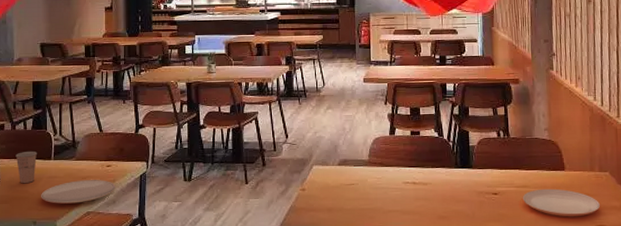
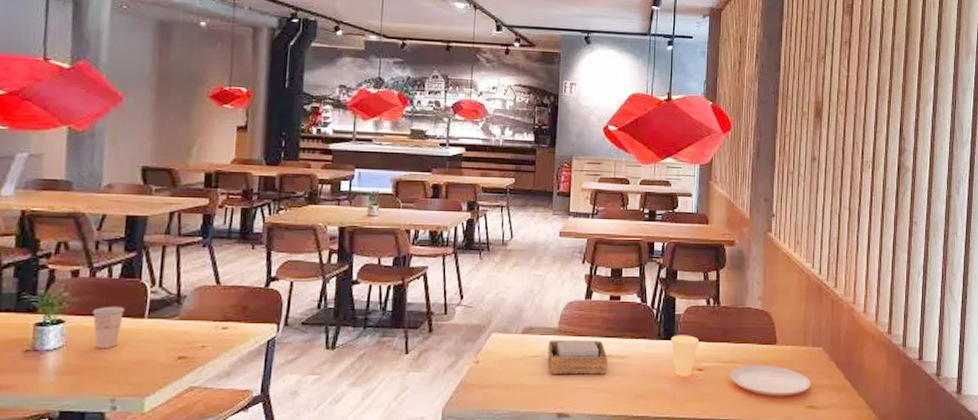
plate: present [41,180,116,204] -> none [125,346,232,376]
napkin holder: none [361,169,413,200] -> present [547,339,608,375]
cup: none [467,163,492,200] -> present [670,335,698,376]

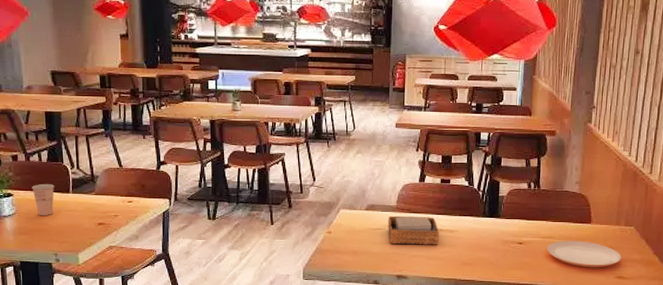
cup: present [670,335,698,376] -> none [494,213,520,248]

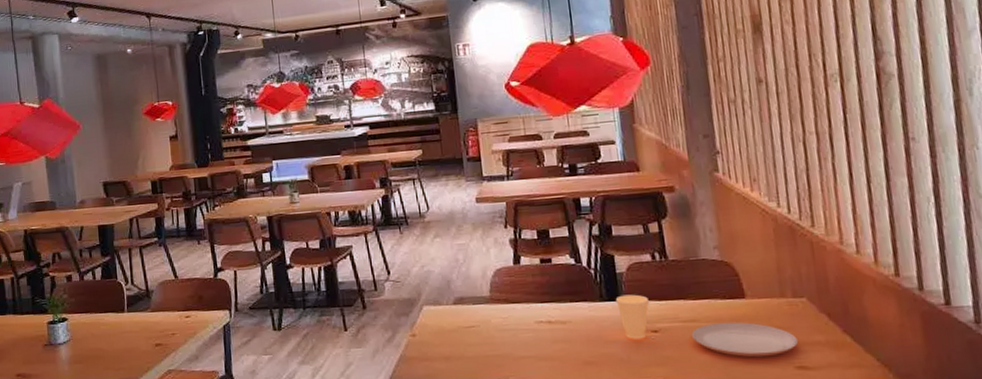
cup: present [31,184,55,216] -> none [86,304,110,341]
napkin holder: present [388,215,439,245] -> none [482,306,550,345]
cup: none [494,213,520,248] -> present [615,294,649,339]

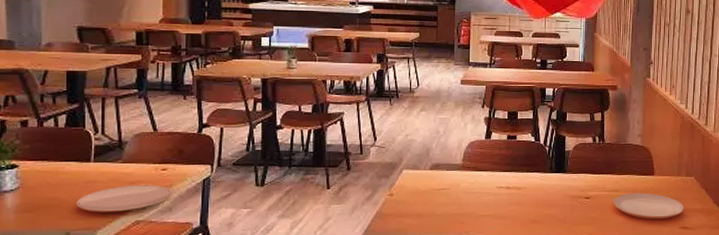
plate: none [117,333,197,362] -> present [77,185,172,212]
cup: present [615,294,649,339] -> none [561,168,586,204]

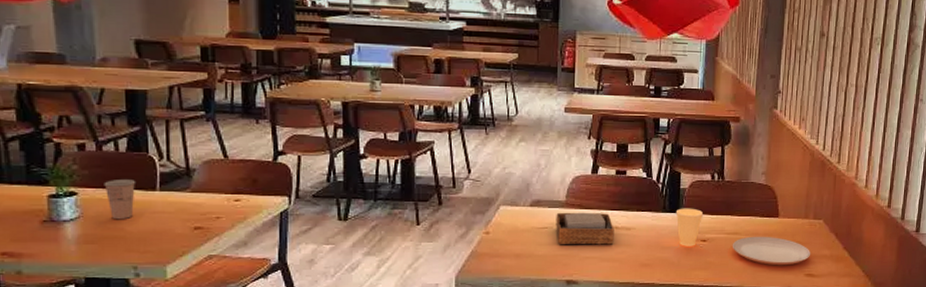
cup: none [43,152,73,190] -> present [104,180,137,220]
plate: present [77,185,172,212] -> none [143,217,247,245]
napkin holder: none [453,174,506,205] -> present [556,212,614,245]
cup: none [561,168,586,204] -> present [675,208,703,246]

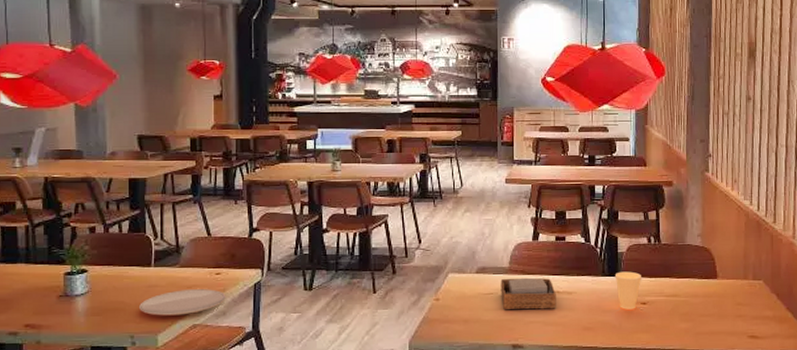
cup: present [104,180,137,220] -> none [109,257,135,294]
plate: none [143,217,247,245] -> present [139,289,226,316]
plate: present [732,236,810,266] -> none [672,298,752,328]

